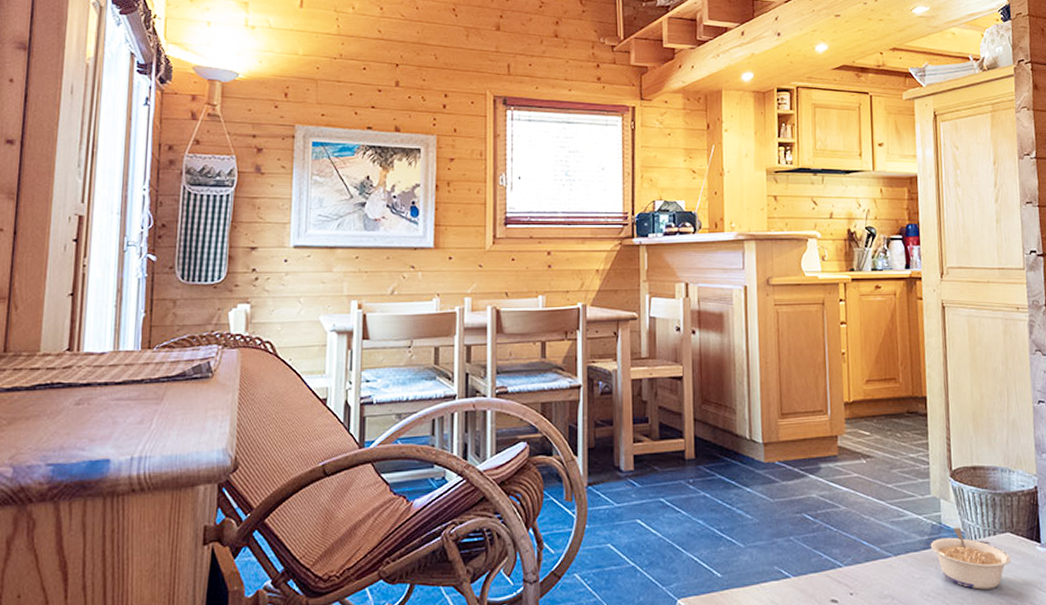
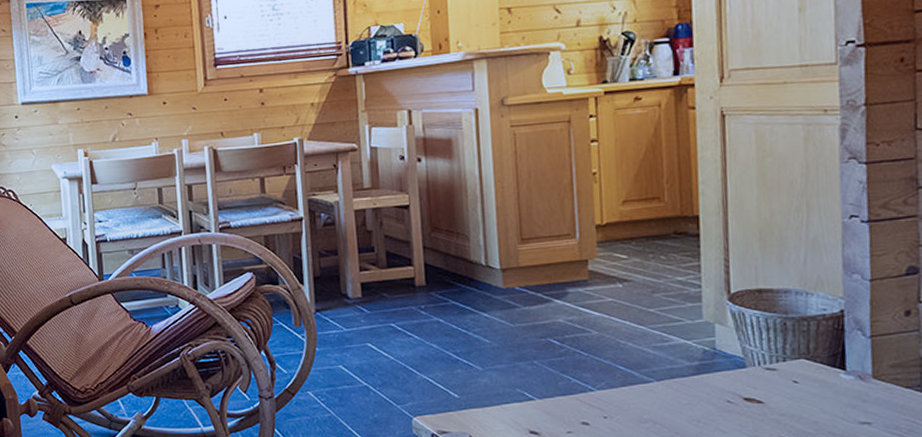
legume: present [930,527,1011,590] -> none [701,353,806,417]

